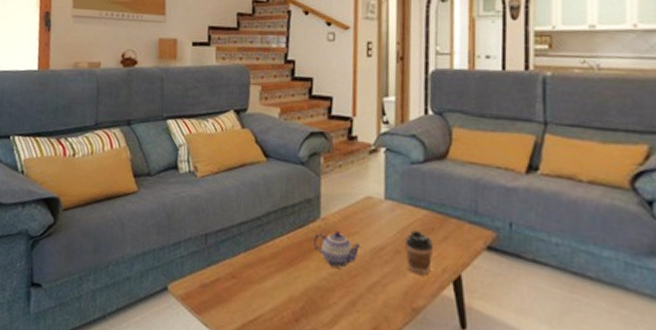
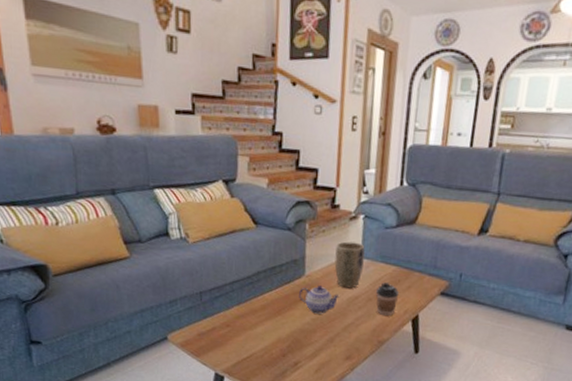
plant pot: none [354,178,389,237] -> present [334,241,365,289]

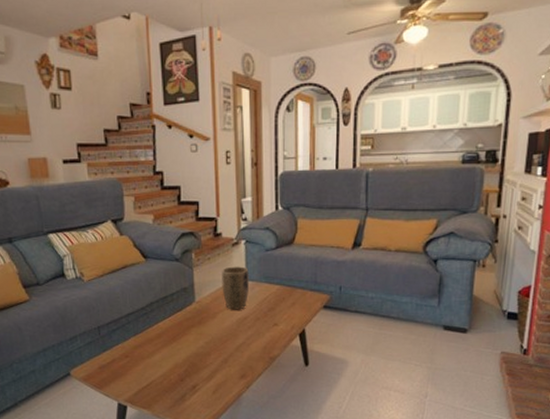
teapot: present [299,285,340,314] -> none [191,310,229,337]
coffee cup: present [376,282,400,316] -> none [263,301,285,332]

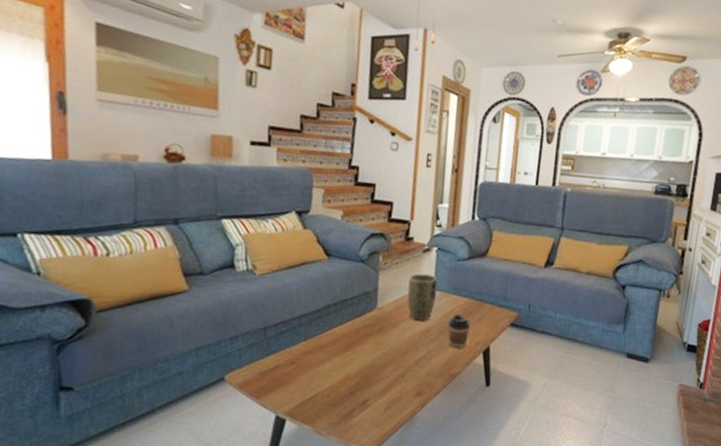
coffee cup: none [263,301,285,332] -> present [448,314,471,348]

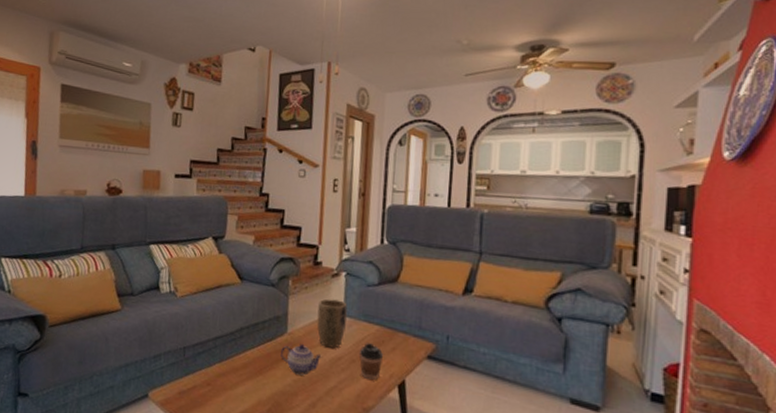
teapot: none [370,318,412,348] -> present [281,344,322,376]

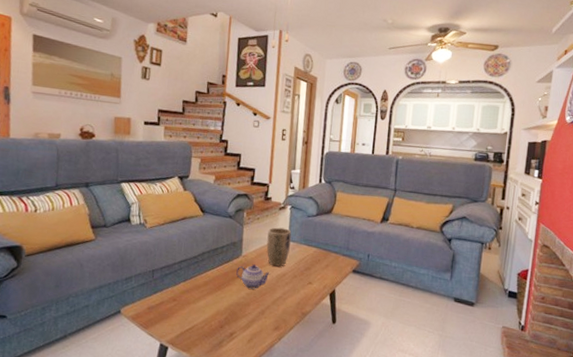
coffee cup: present [359,343,384,380] -> none [300,262,319,290]

